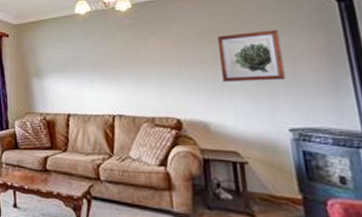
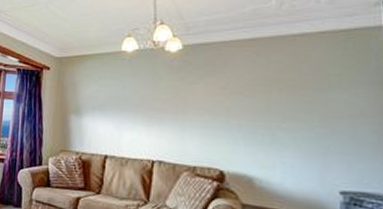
wall art: present [218,29,286,82] -> none [272,84,342,139]

